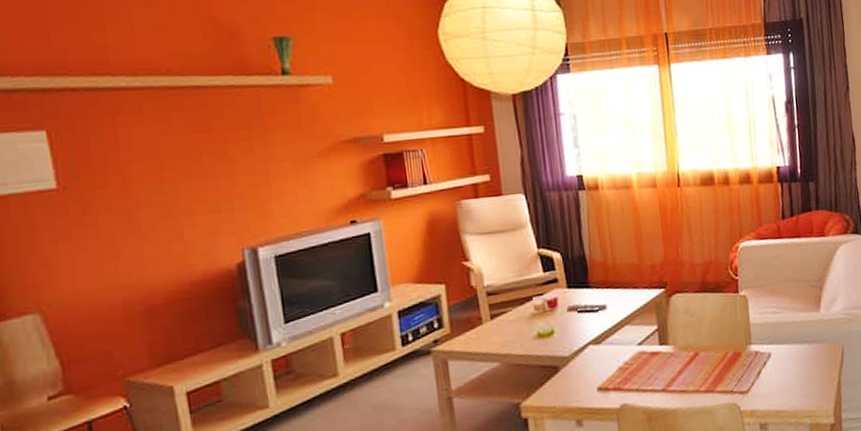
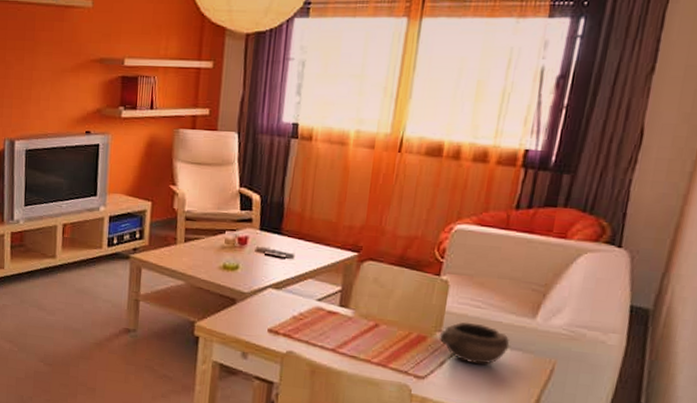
bowl: none [750,328,807,366] -> present [439,322,510,365]

